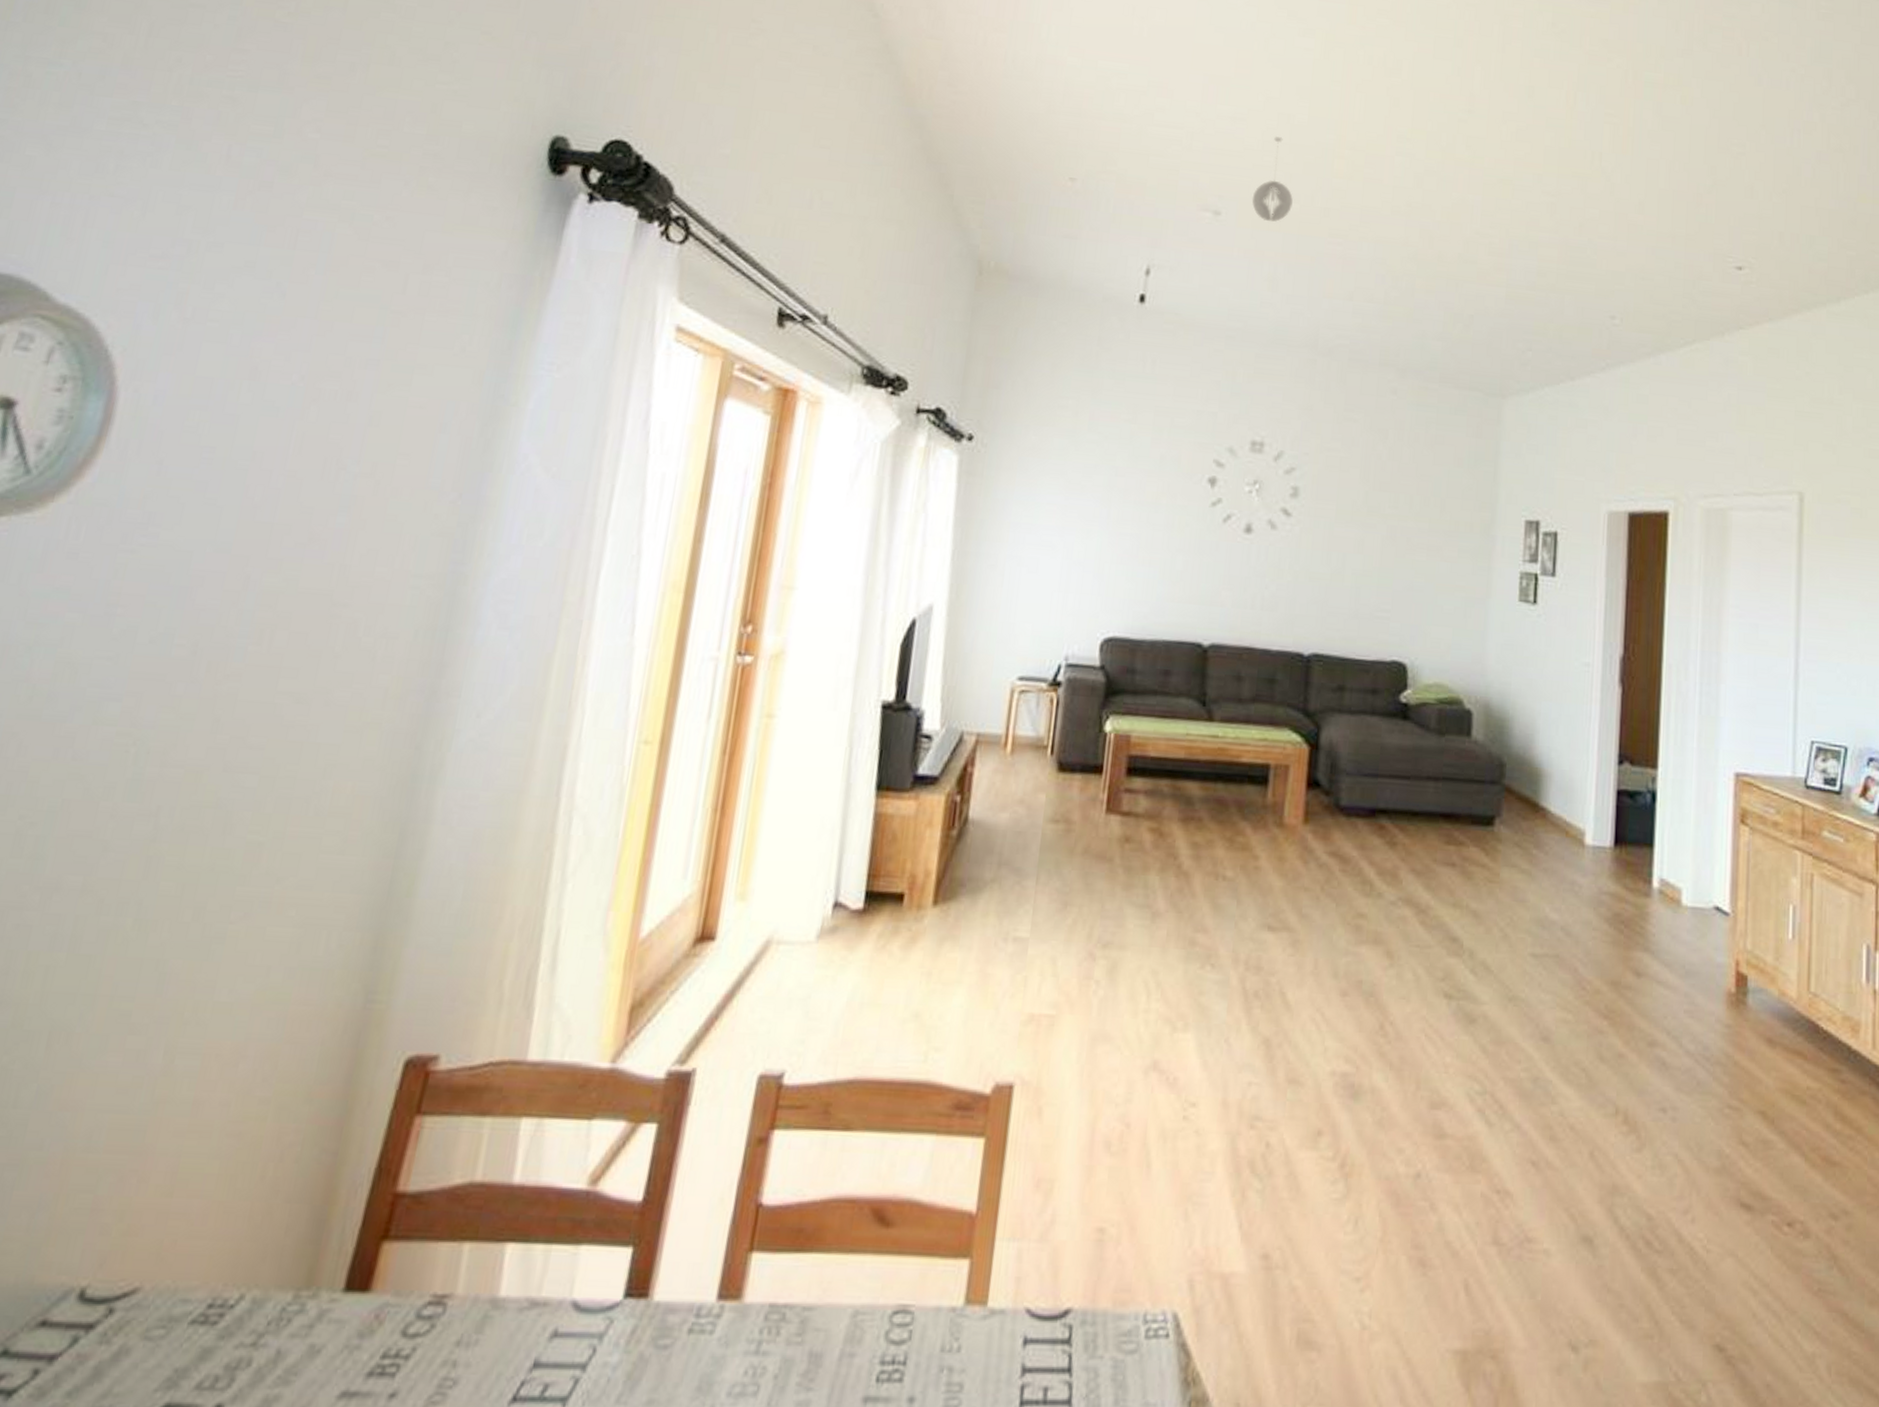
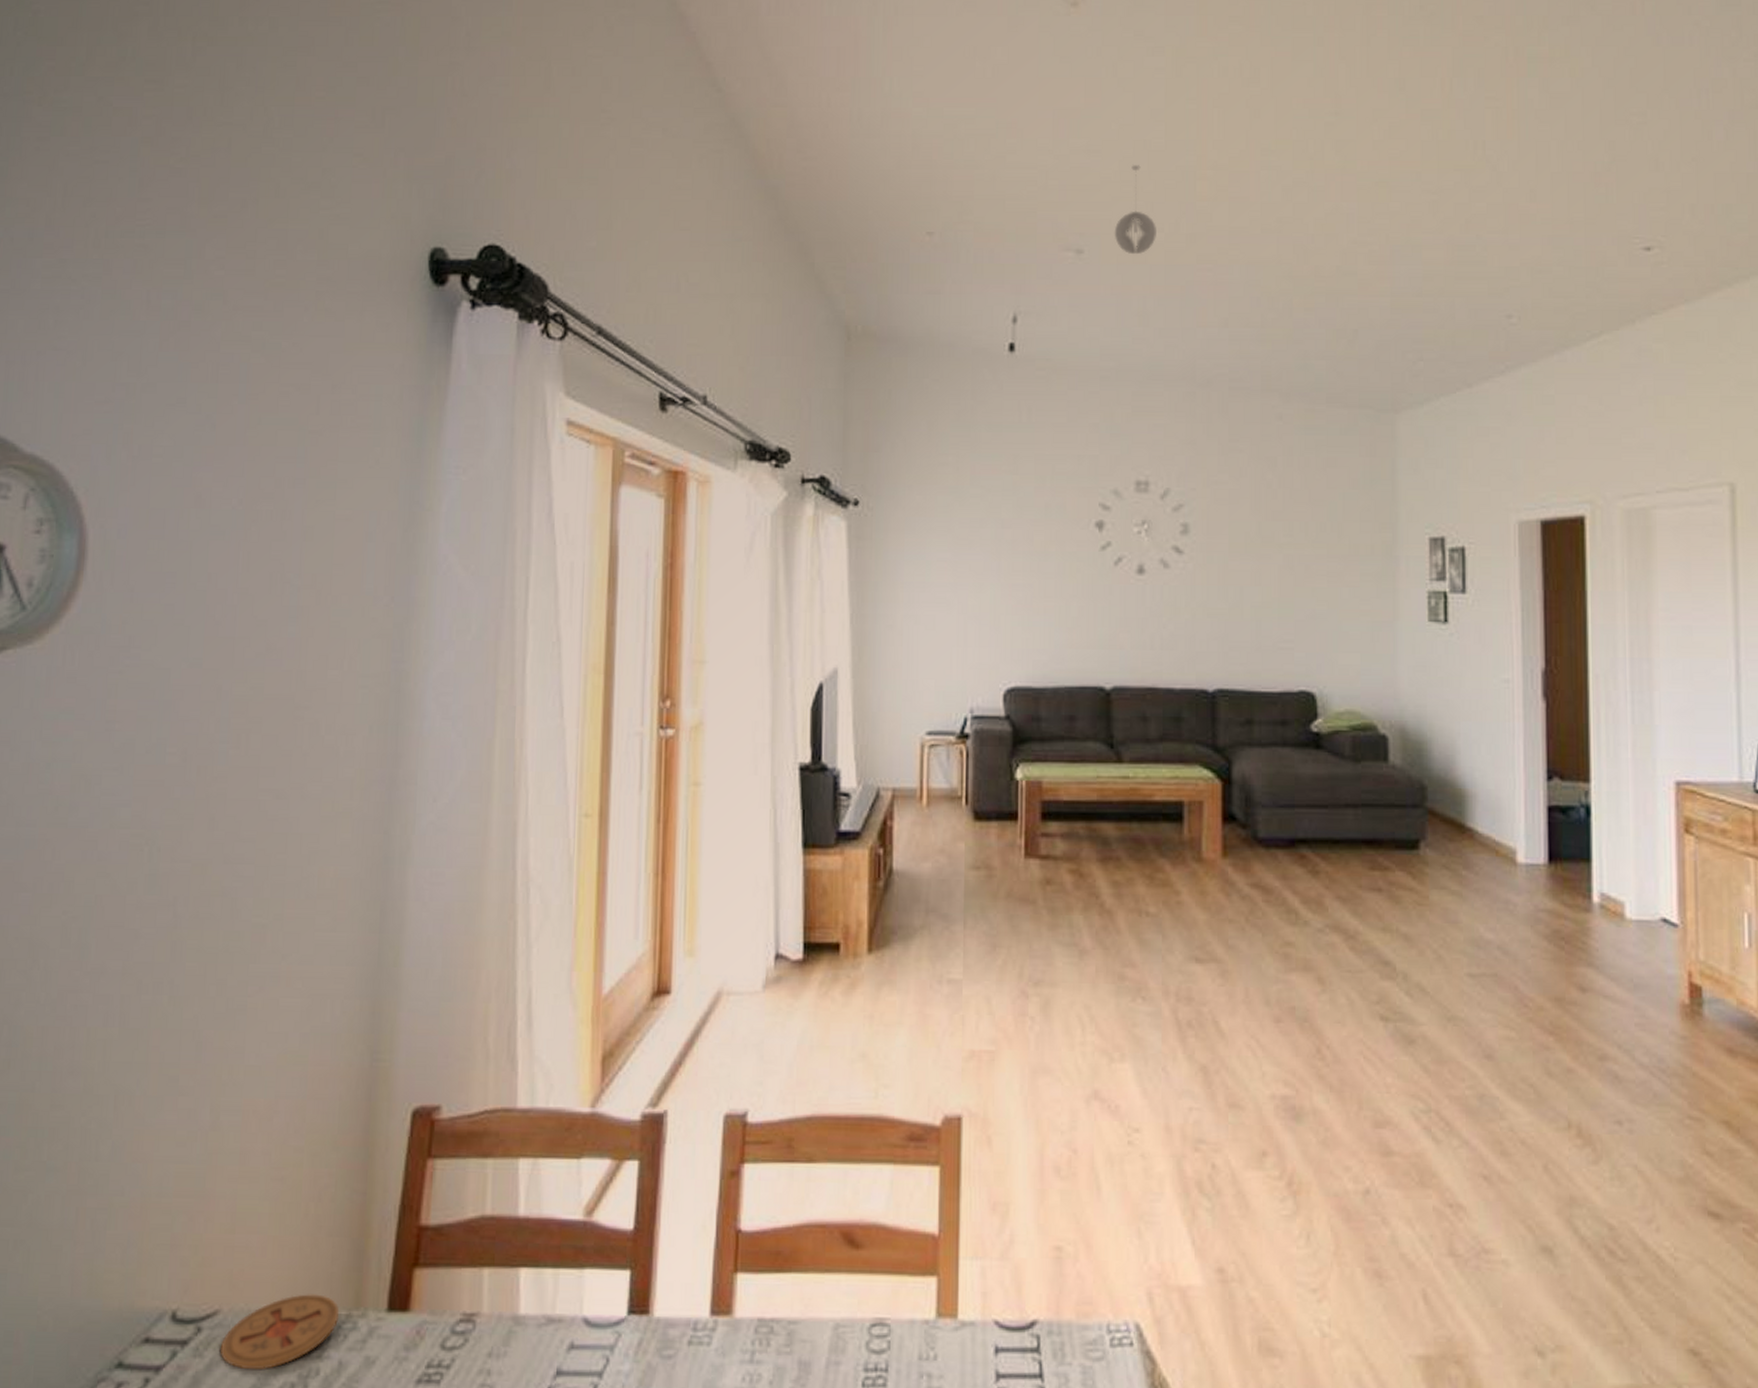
coaster: none [132,1270,287,1360] -> present [220,1294,340,1370]

